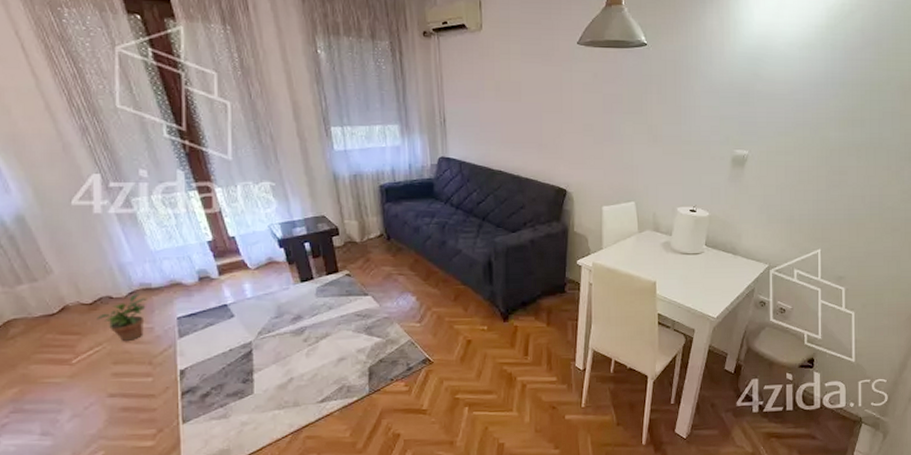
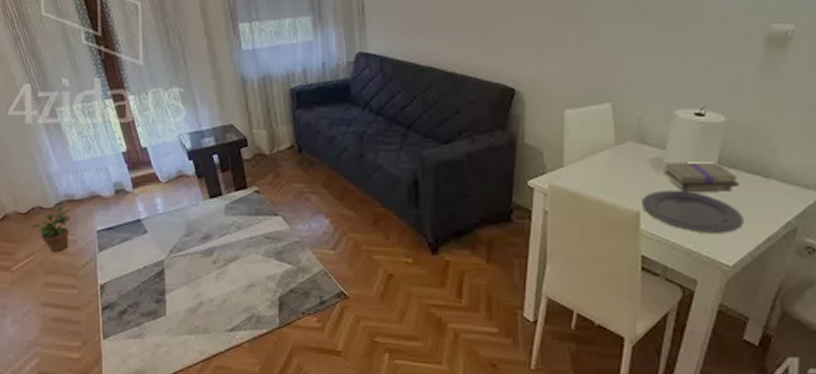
plate: none [656,264,722,295] -> present [641,190,743,233]
books: none [671,244,720,266] -> present [663,162,740,192]

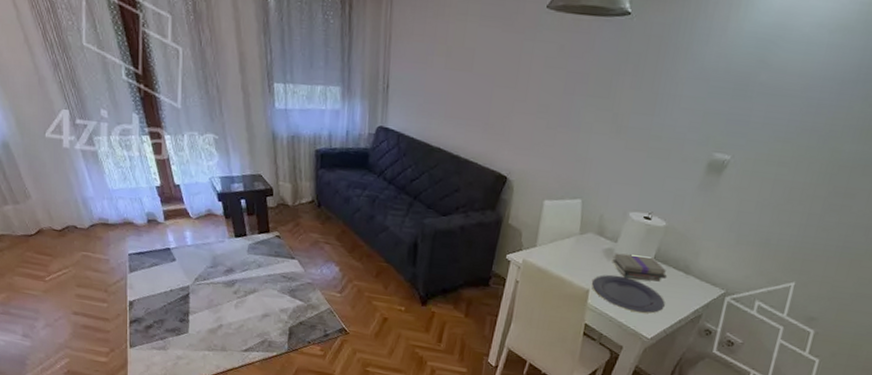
potted plant: present [30,205,71,253] -> none [65,227,105,269]

